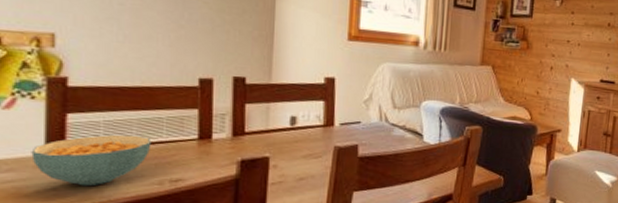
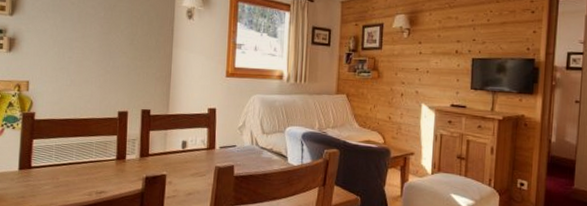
cereal bowl: present [31,134,152,186] -> none [10,155,85,195]

